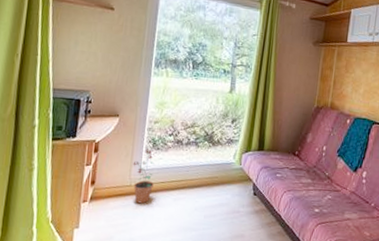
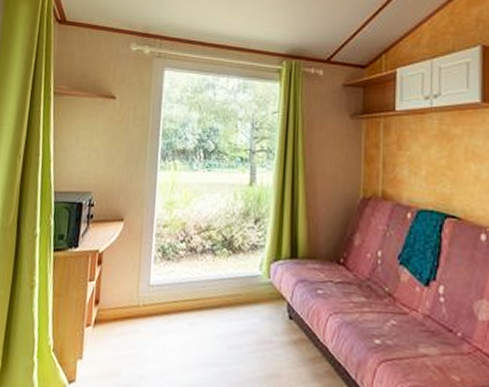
potted plant: present [133,149,155,204] -> none [140,259,165,330]

